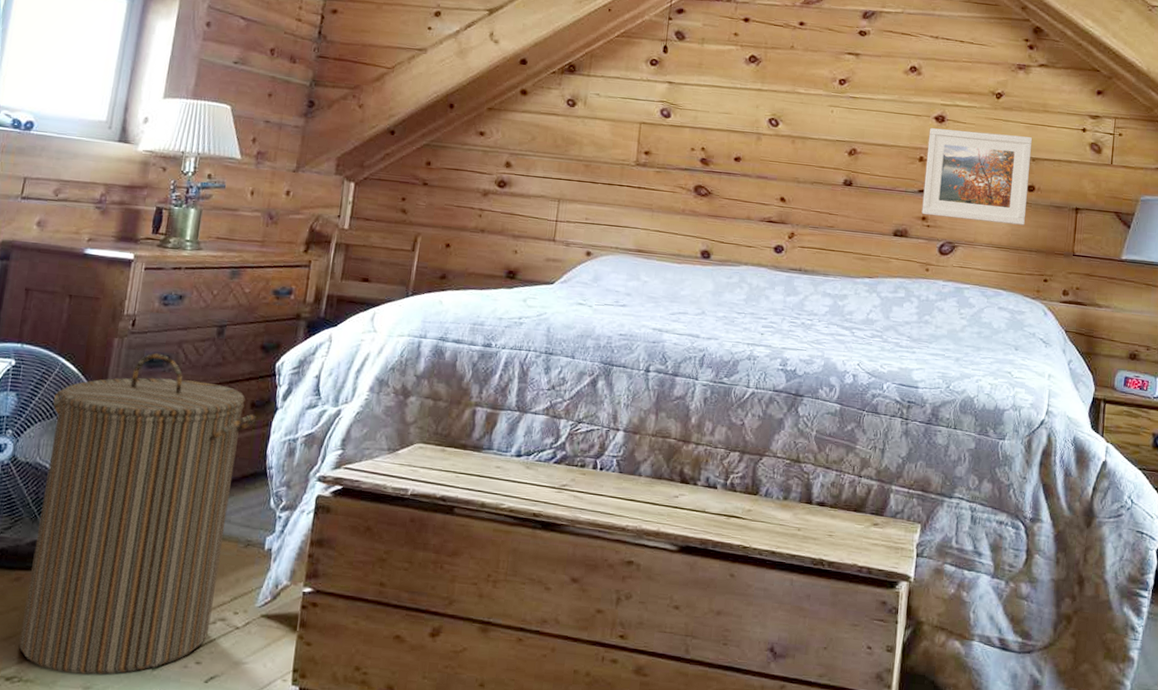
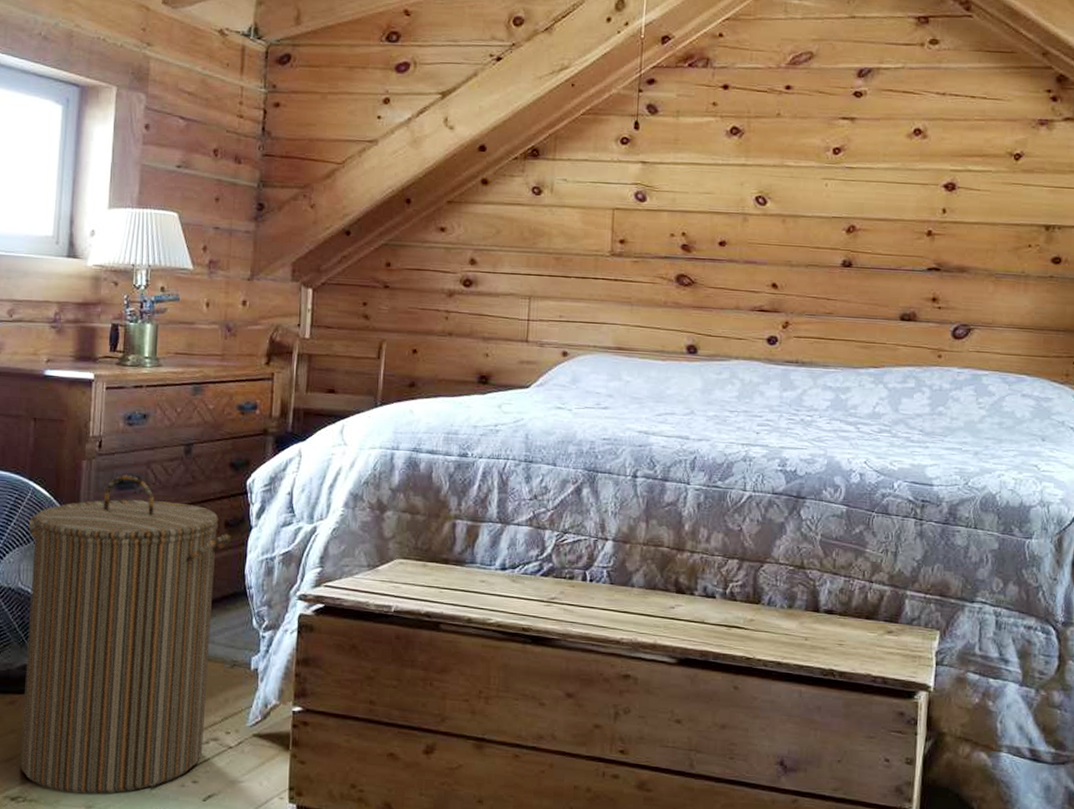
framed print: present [921,128,1033,225] -> none [931,197,1058,302]

